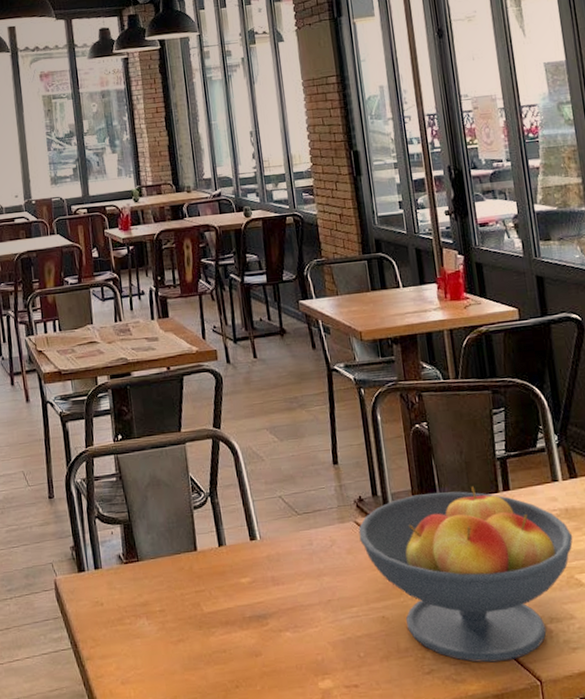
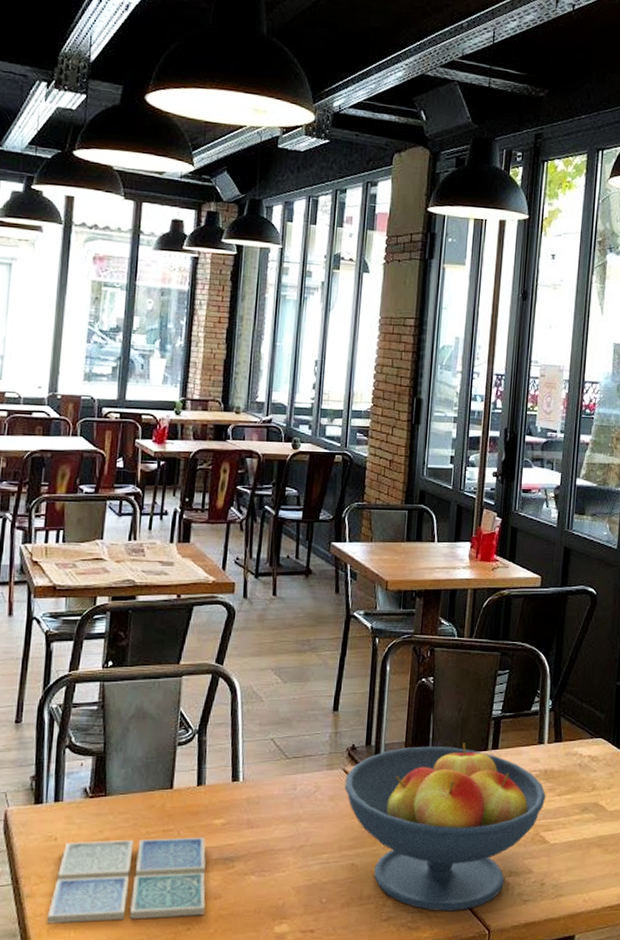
drink coaster: none [107,595,249,685] -> present [47,836,206,924]

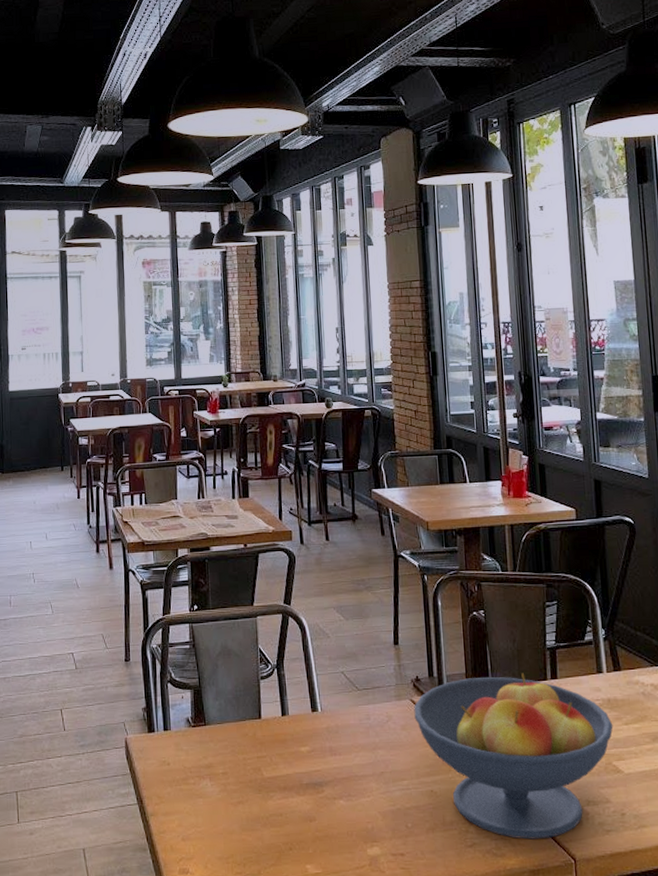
drink coaster: present [47,836,206,924] -> none [170,763,303,840]

